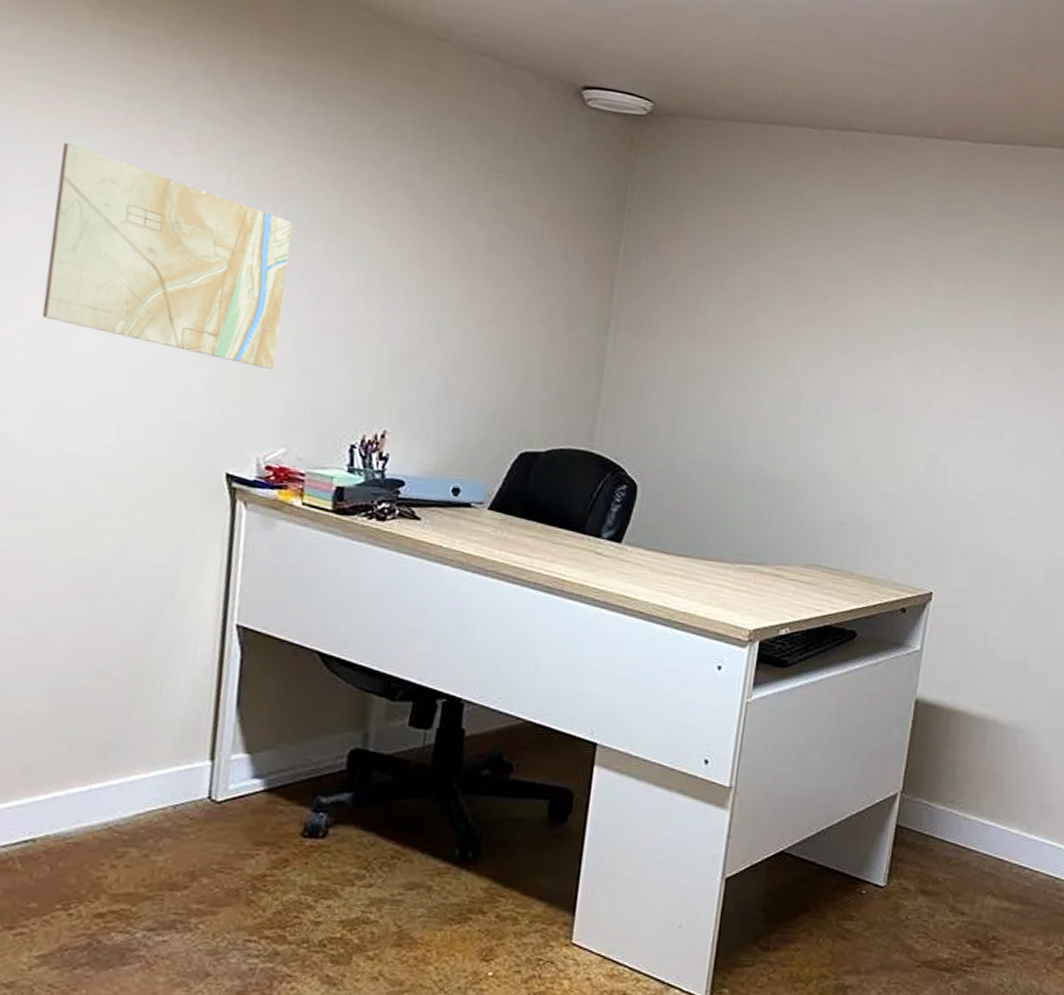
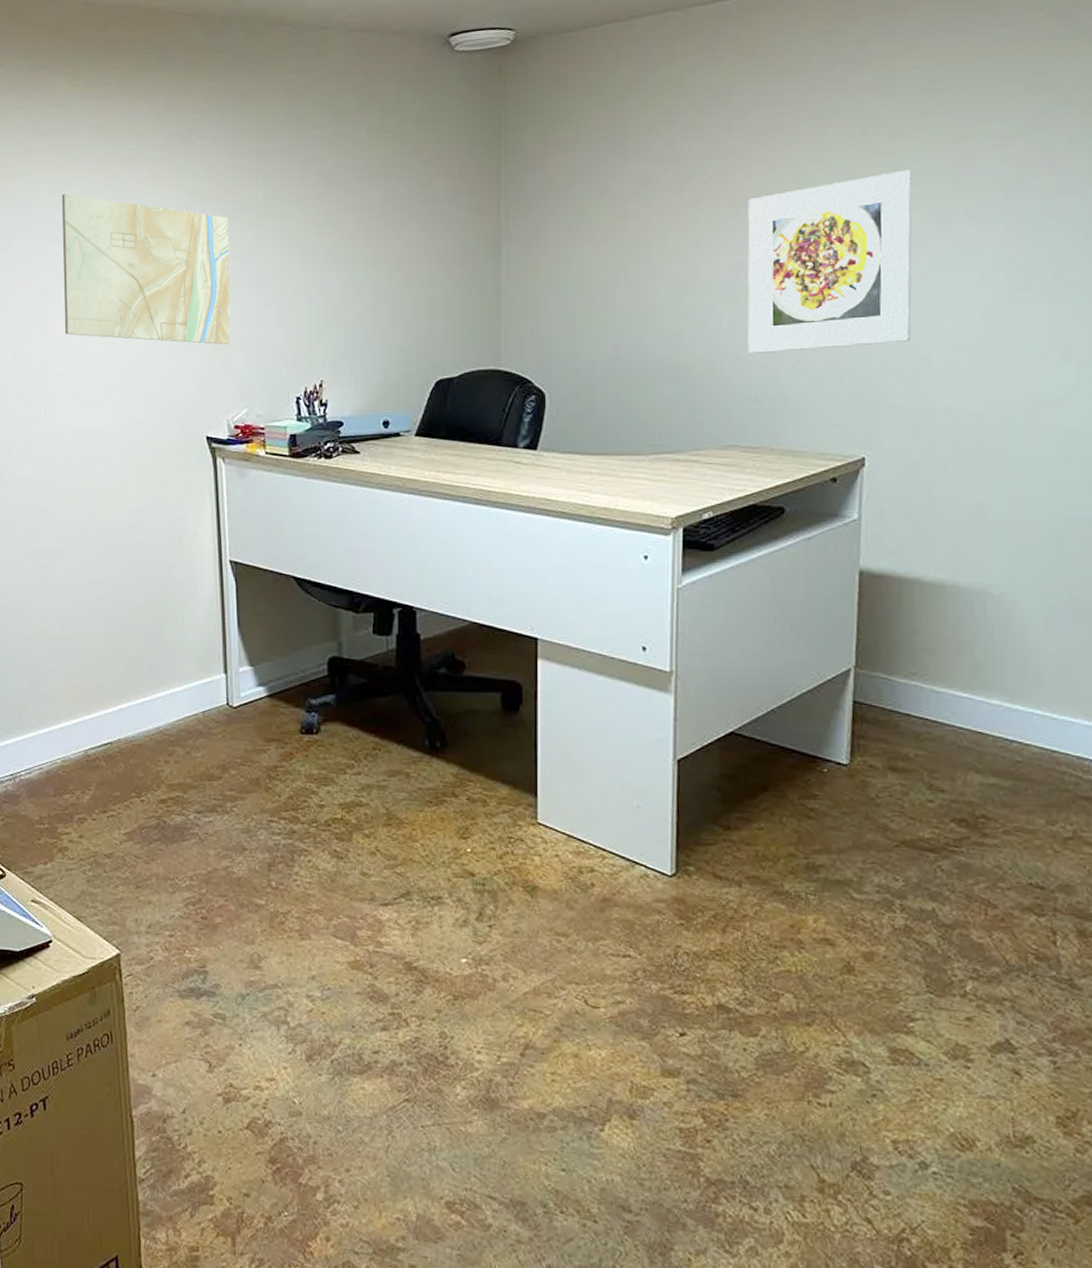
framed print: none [841,327,1002,489] -> present [747,169,913,354]

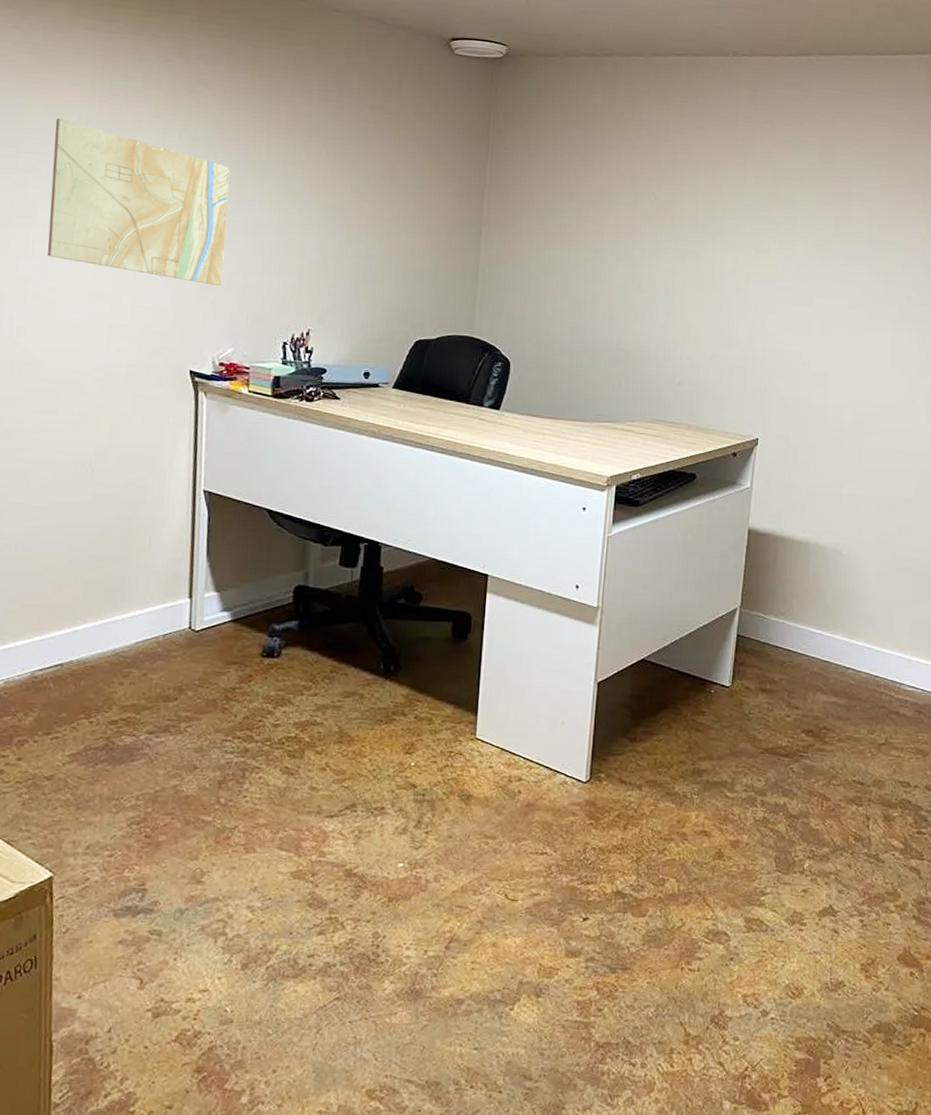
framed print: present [747,169,913,354] -> none [677,214,807,349]

